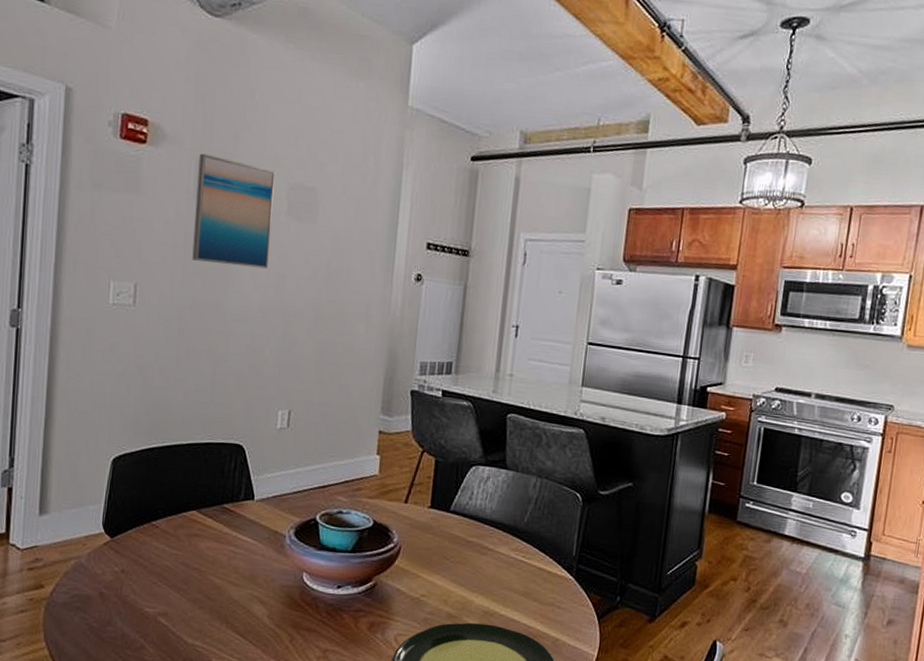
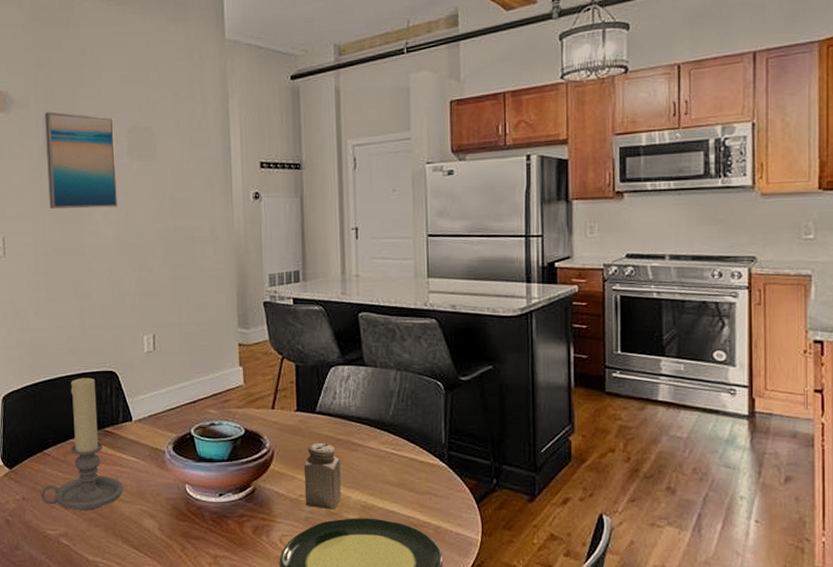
candle holder: none [143,447,235,591] -> present [41,377,123,510]
salt shaker: none [426,543,468,613] -> present [303,443,341,510]

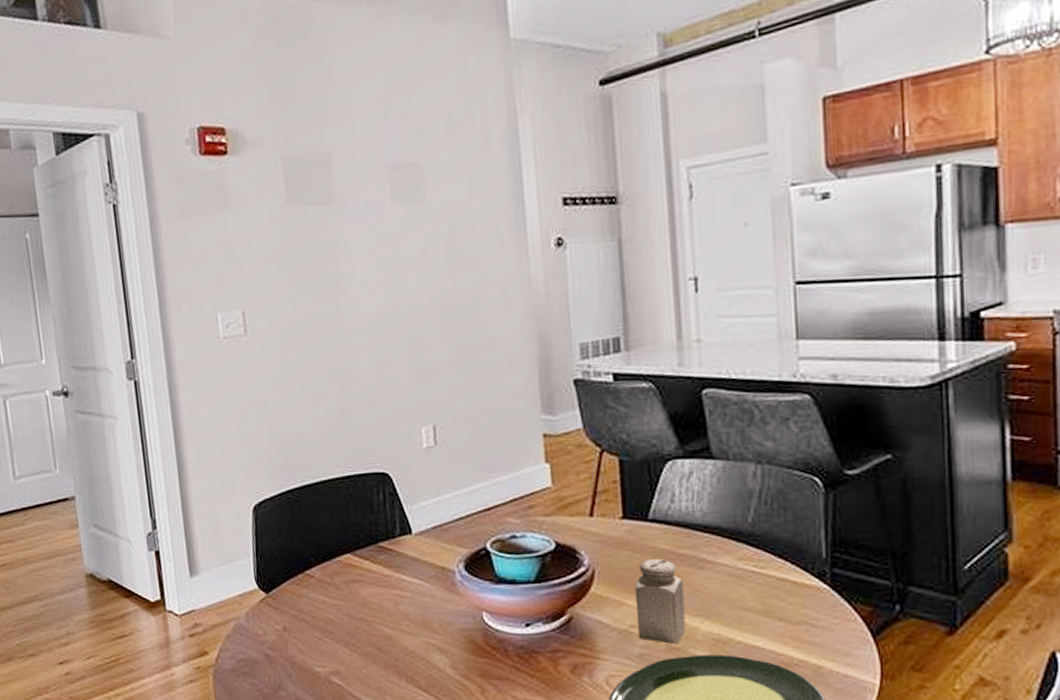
candle holder: present [41,377,123,510] -> none [305,481,405,643]
wall art: present [45,111,117,209] -> none [285,150,381,273]

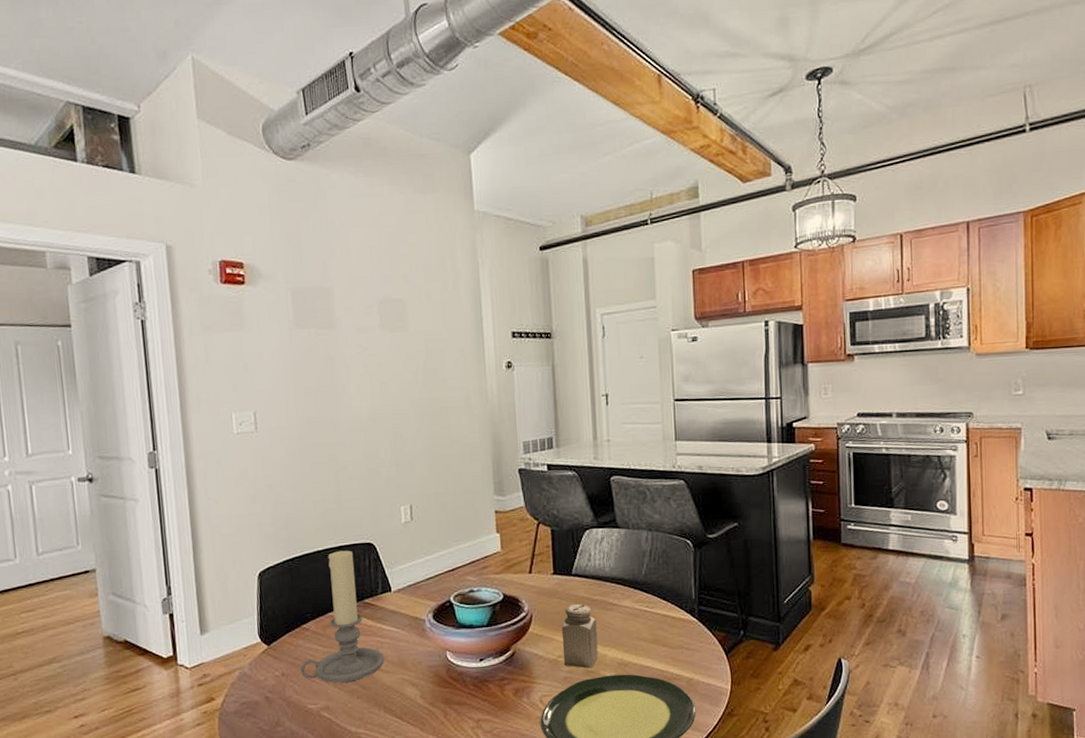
candle holder: none [305,481,405,643] -> present [300,550,384,683]

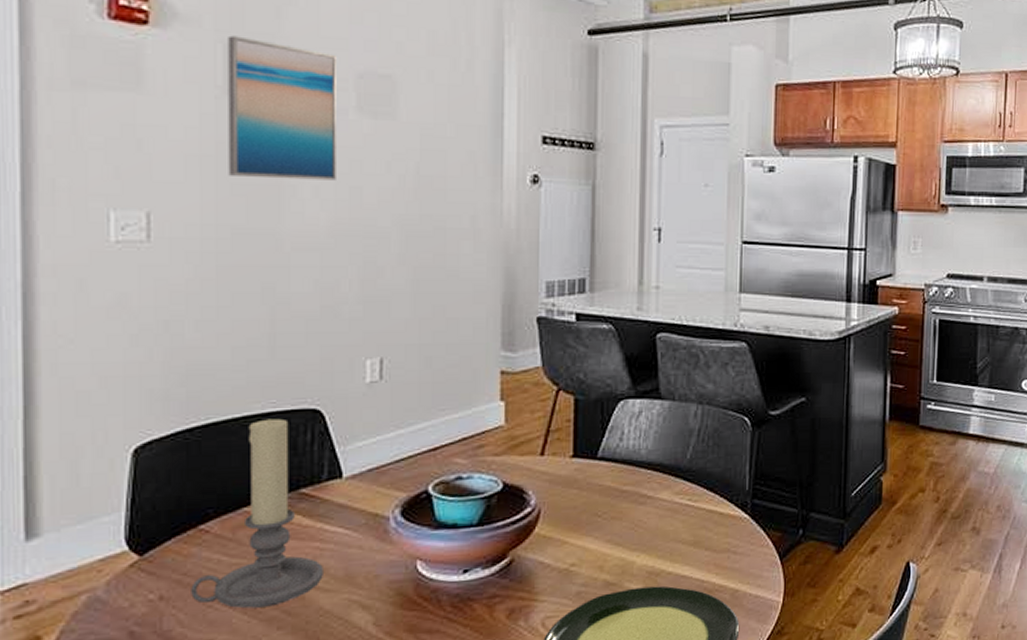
wall art: none [294,284,371,382] -> present [228,35,336,180]
salt shaker: present [561,604,598,668] -> none [577,496,624,580]

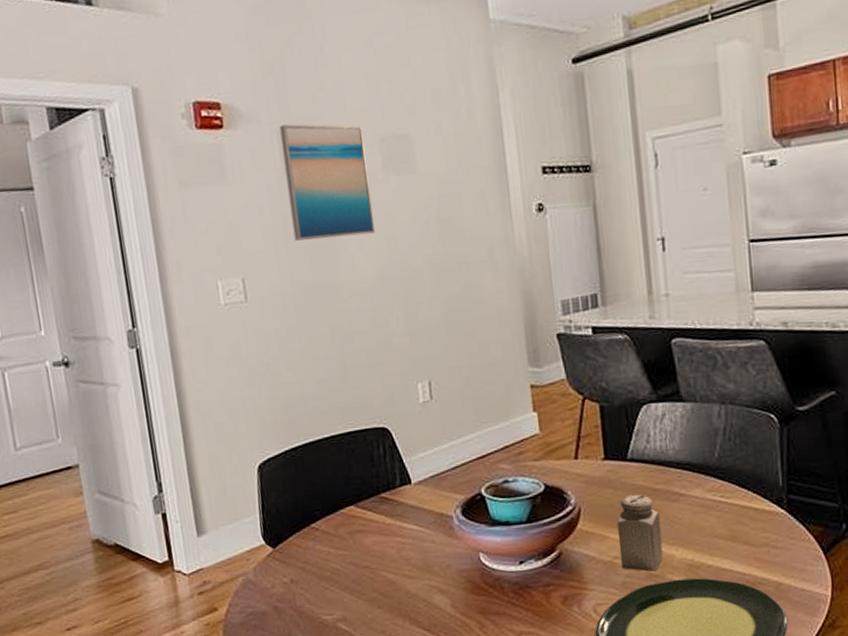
candle holder: present [191,418,323,609] -> none [311,436,407,591]
salt shaker: none [577,496,624,580] -> present [616,495,663,572]

